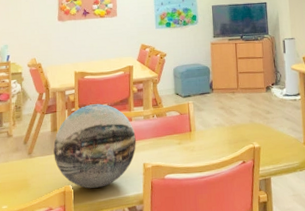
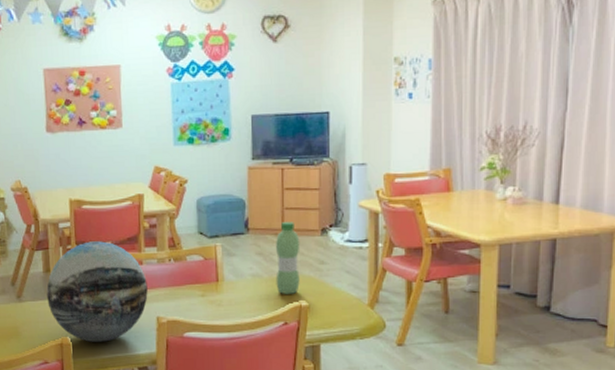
water bottle: none [233,82,253,140] -> present [276,222,300,295]

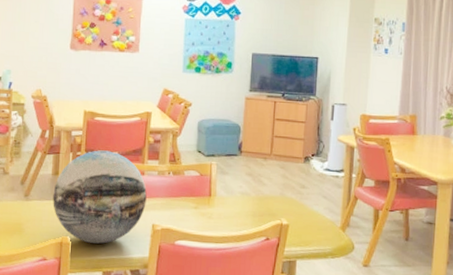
water bottle: present [276,222,300,295] -> none [261,148,286,214]

